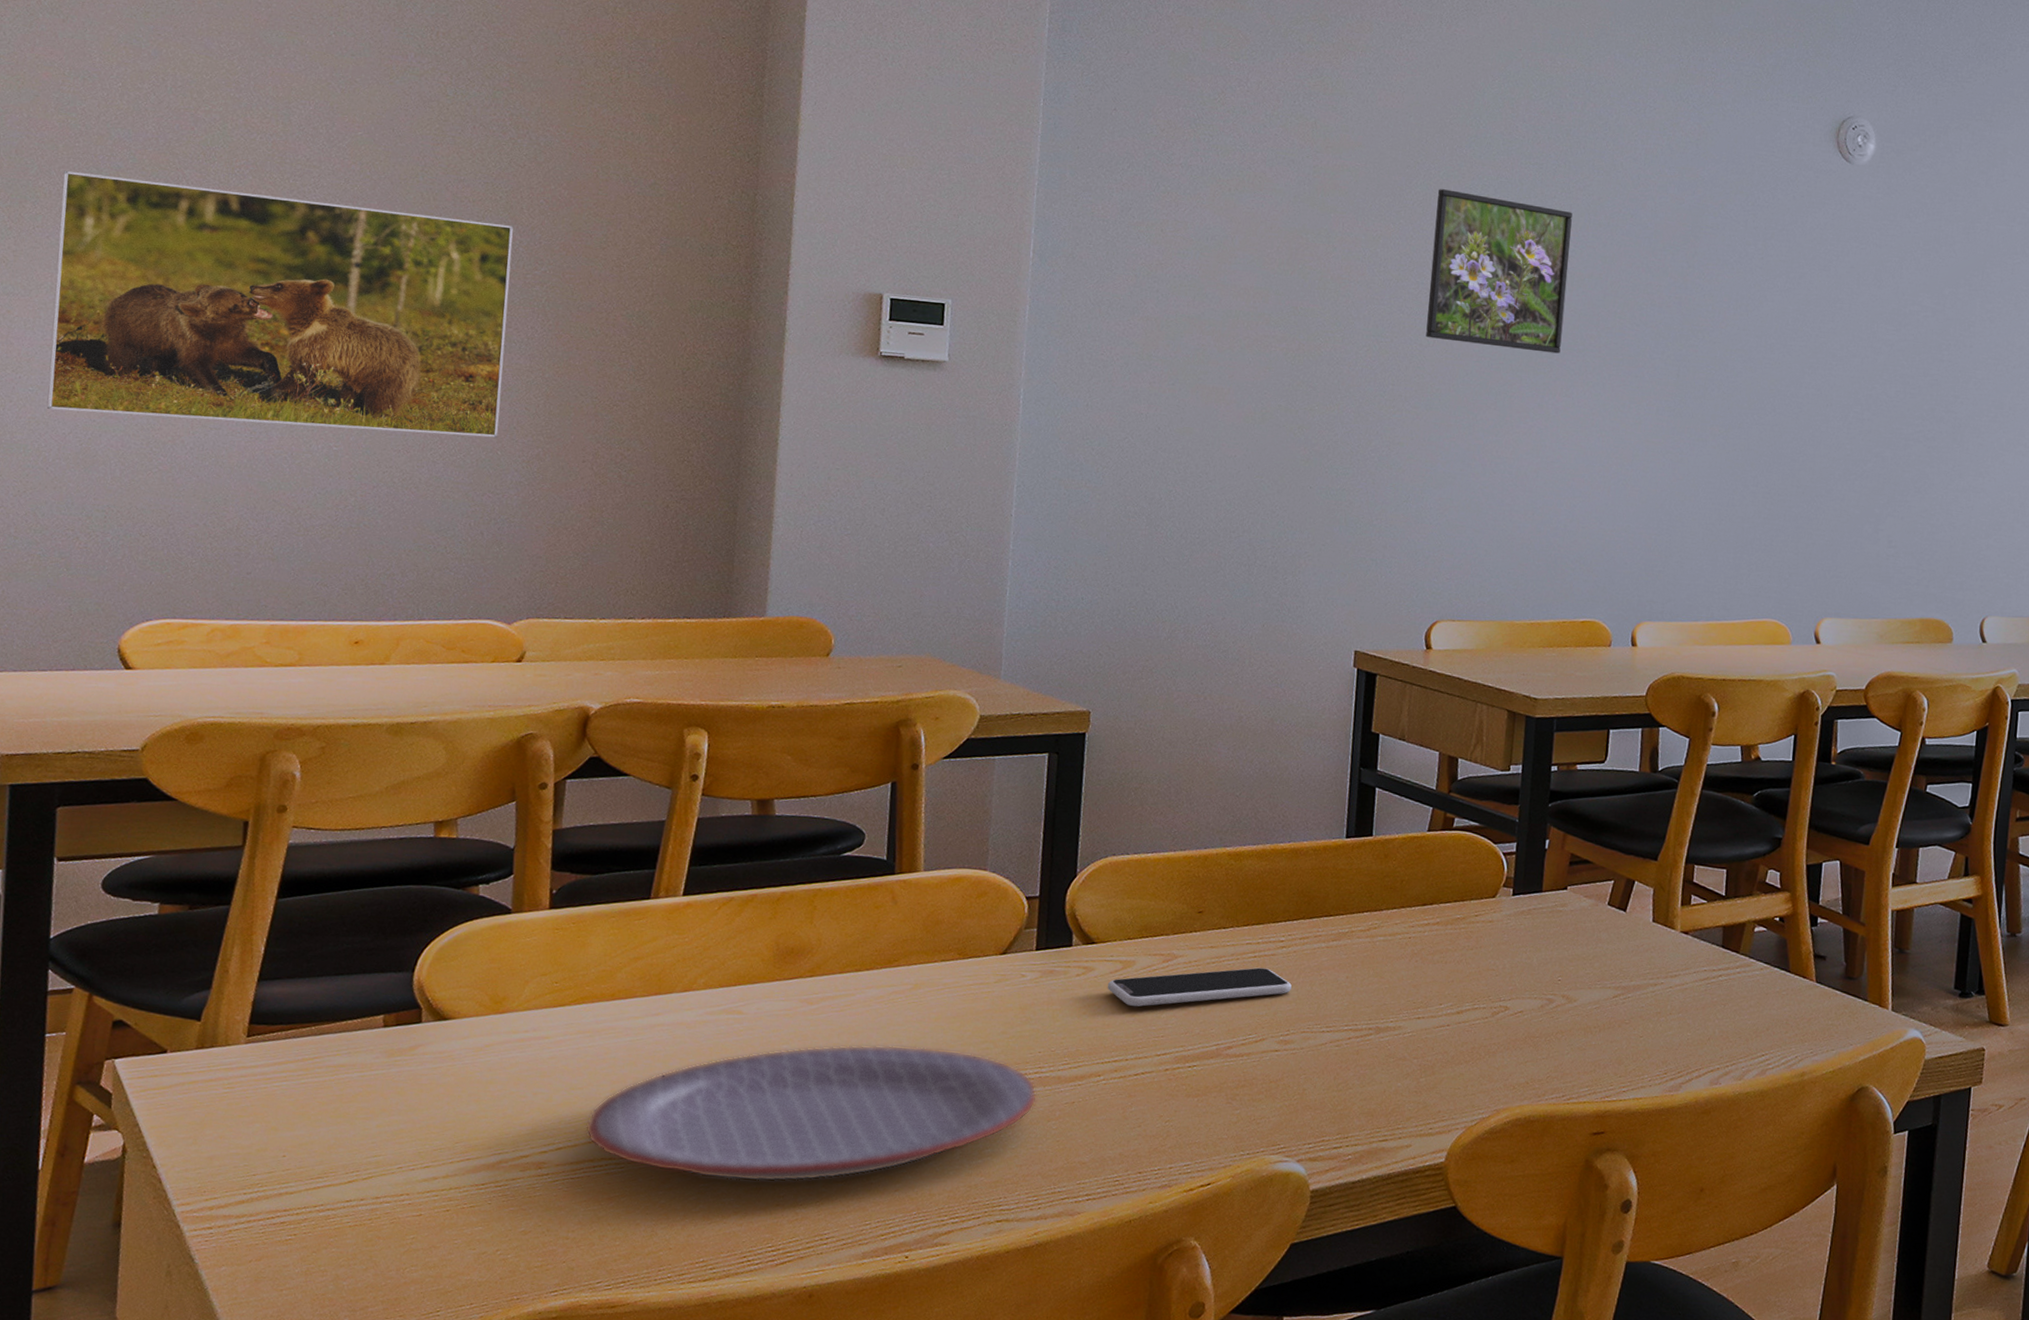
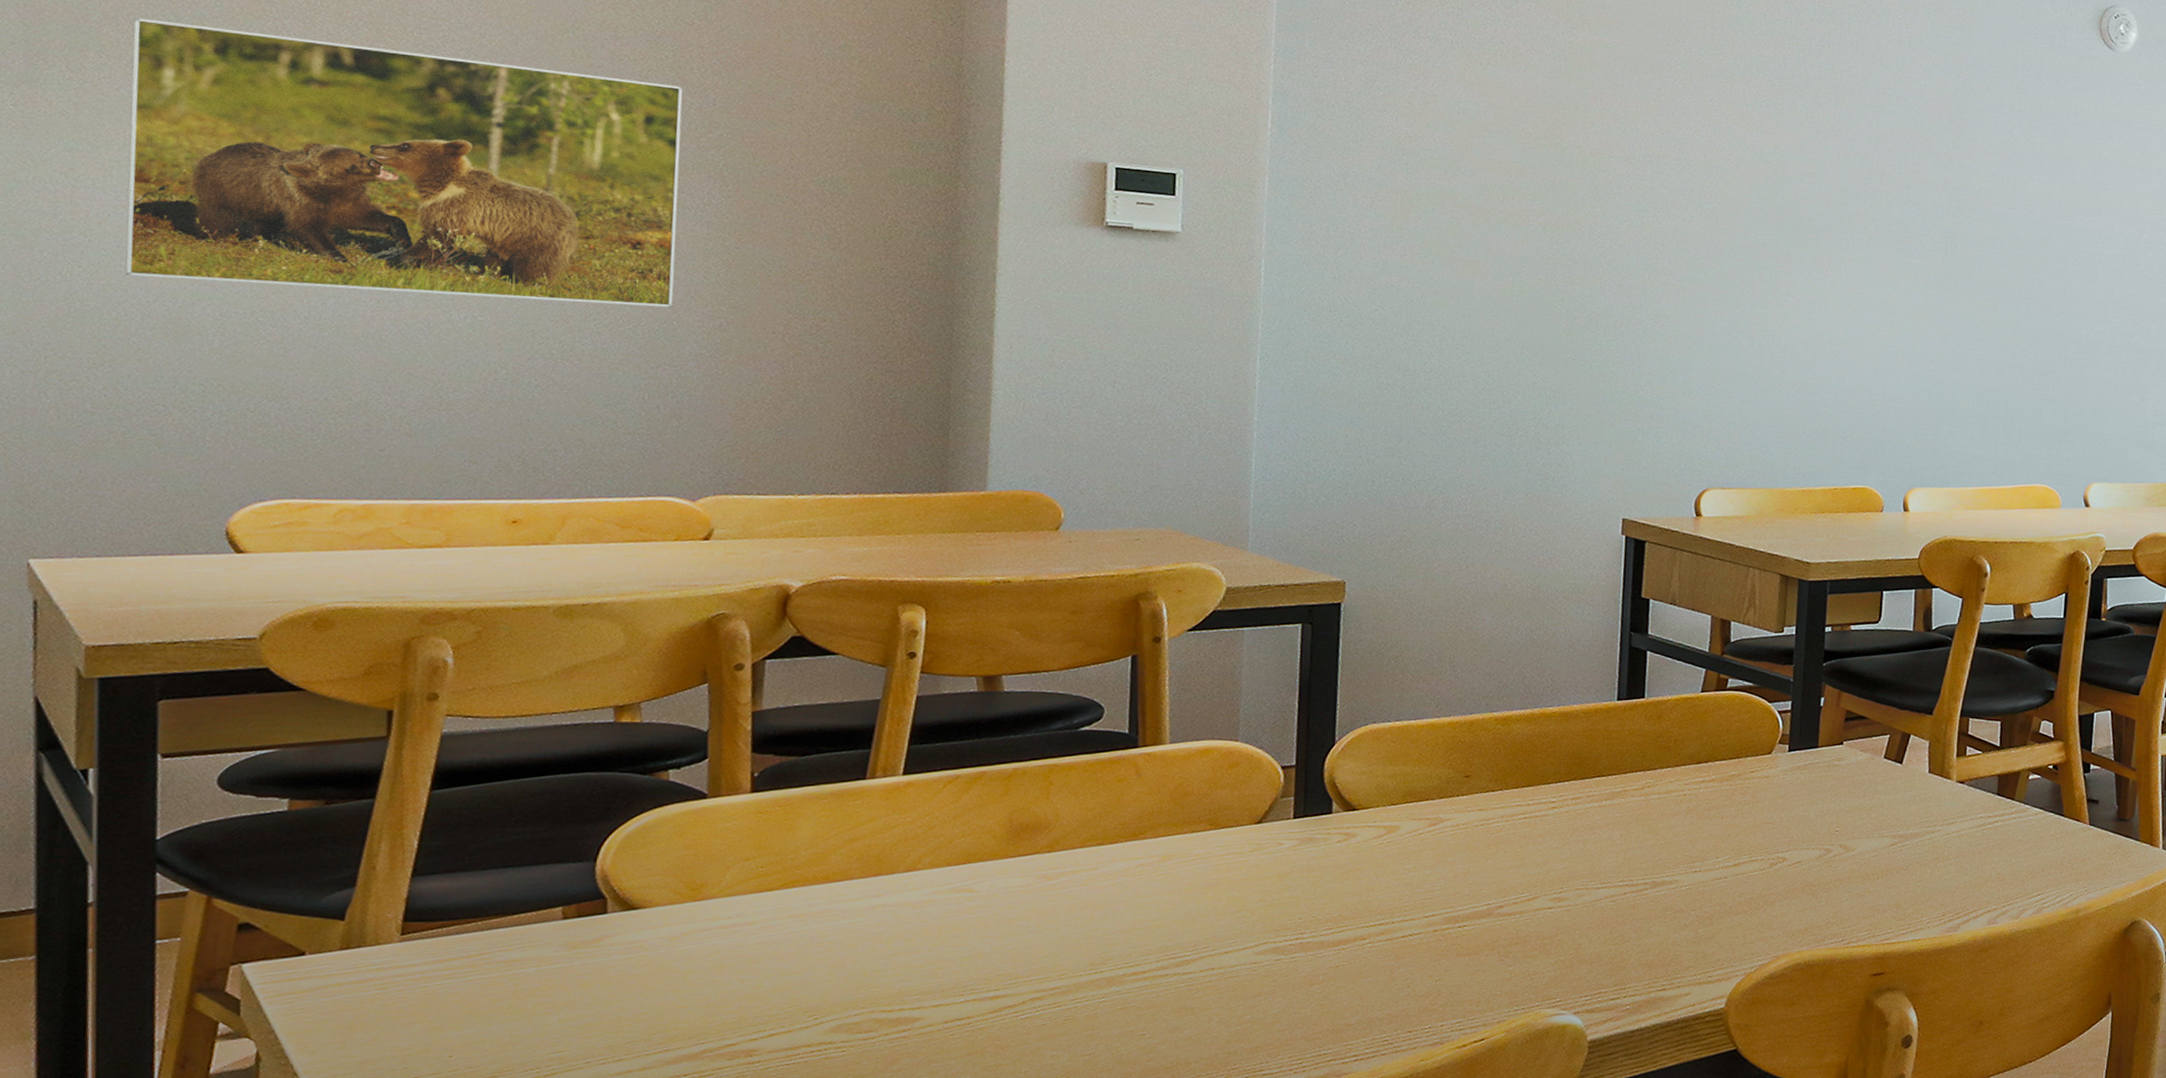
plate: present [585,1045,1038,1182] -> none [801,917,1299,1059]
smartphone: present [1107,967,1292,1007] -> none [1370,828,1564,871]
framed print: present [1426,189,1573,354] -> none [1689,67,1837,230]

